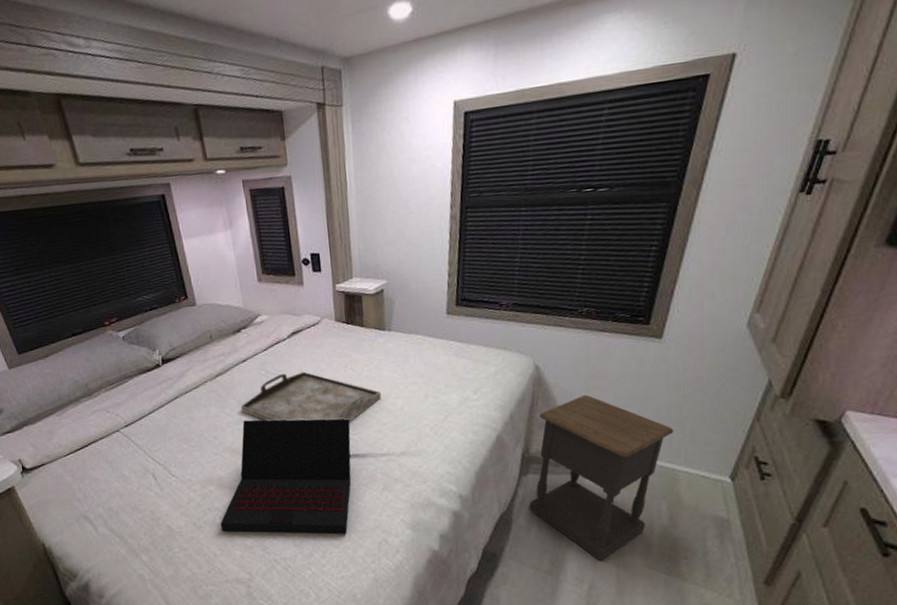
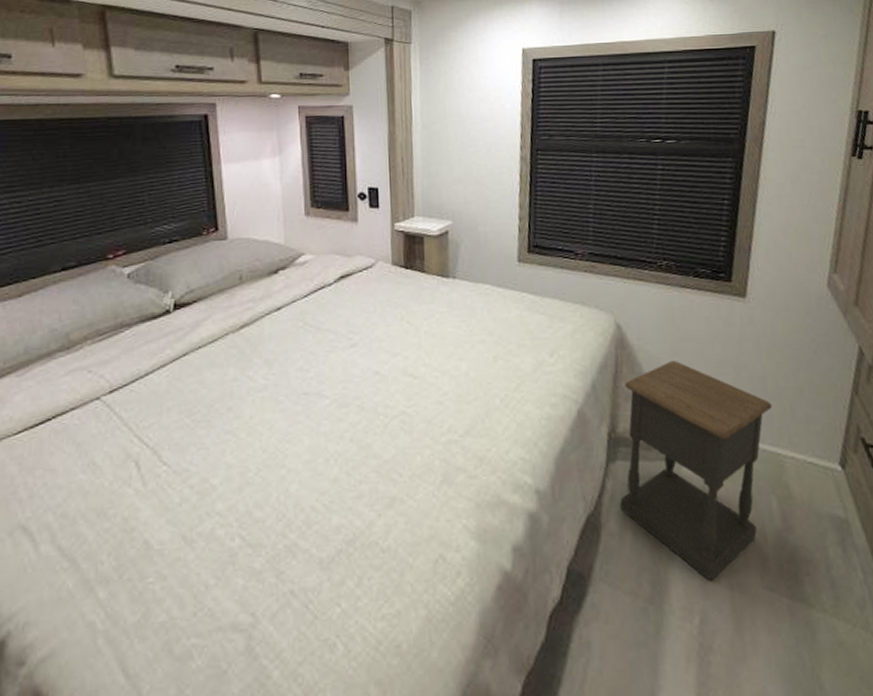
laptop: present [220,418,351,534] -> none [220,385,404,549]
serving tray: present [240,371,381,422] -> none [267,324,442,390]

